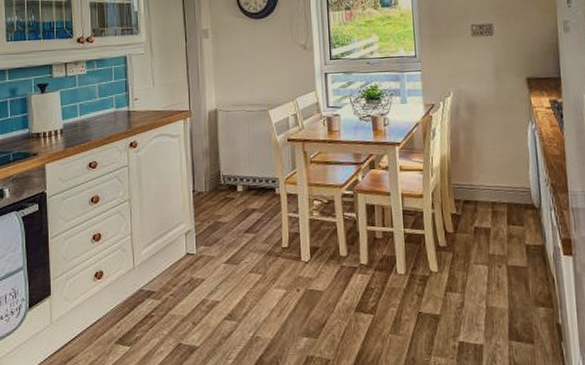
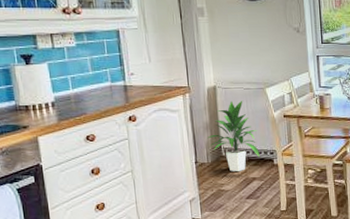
indoor plant: none [205,124,260,202] -> present [206,100,260,172]

